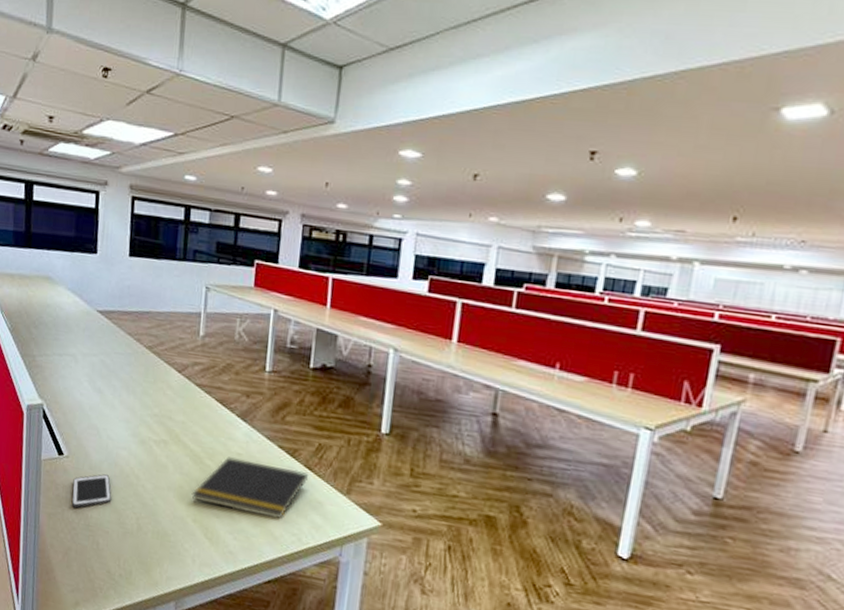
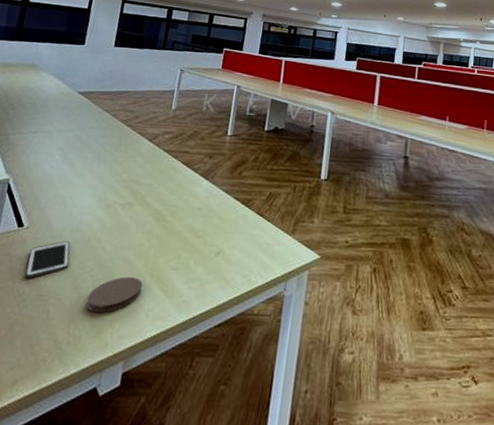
coaster: none [133,518,187,552] -> present [86,276,143,314]
notepad: present [191,457,309,520] -> none [151,212,260,264]

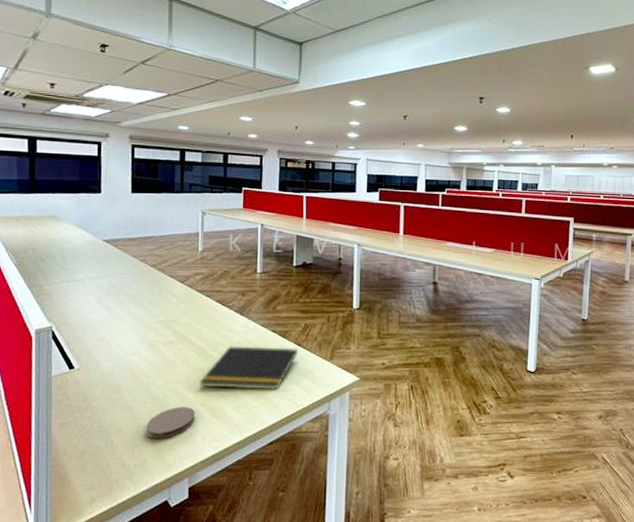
cell phone: present [25,241,70,279] -> none [84,379,124,414]
notepad: none [151,212,260,264] -> present [199,346,299,390]

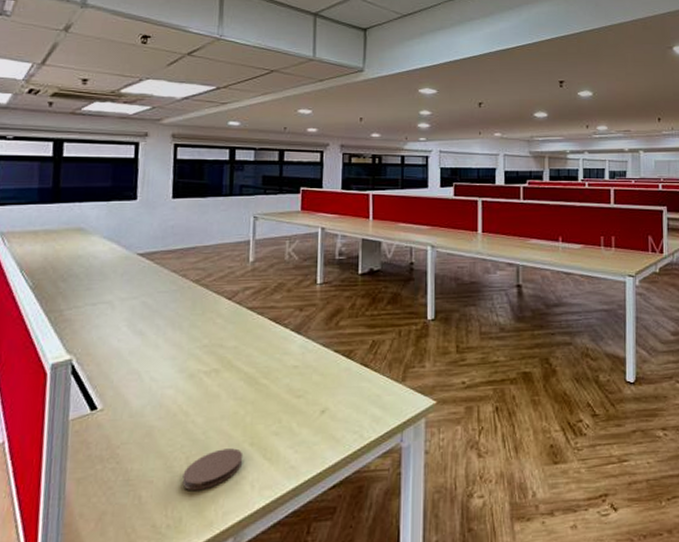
notepad: present [199,346,299,390] -> none [247,369,366,423]

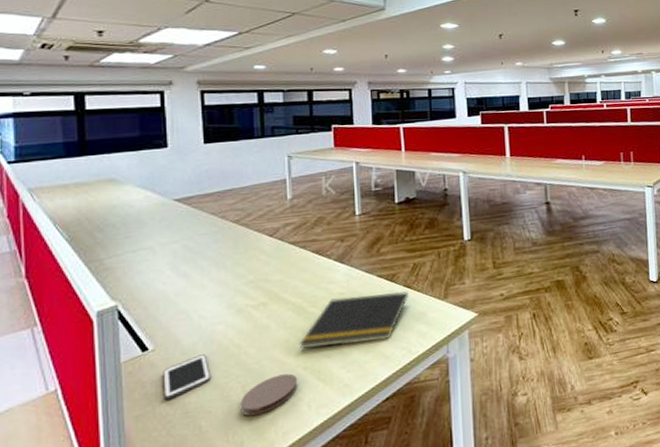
cell phone: none [107,419,157,465] -> present [163,354,212,401]
notepad: none [247,369,366,423] -> present [299,291,410,349]

